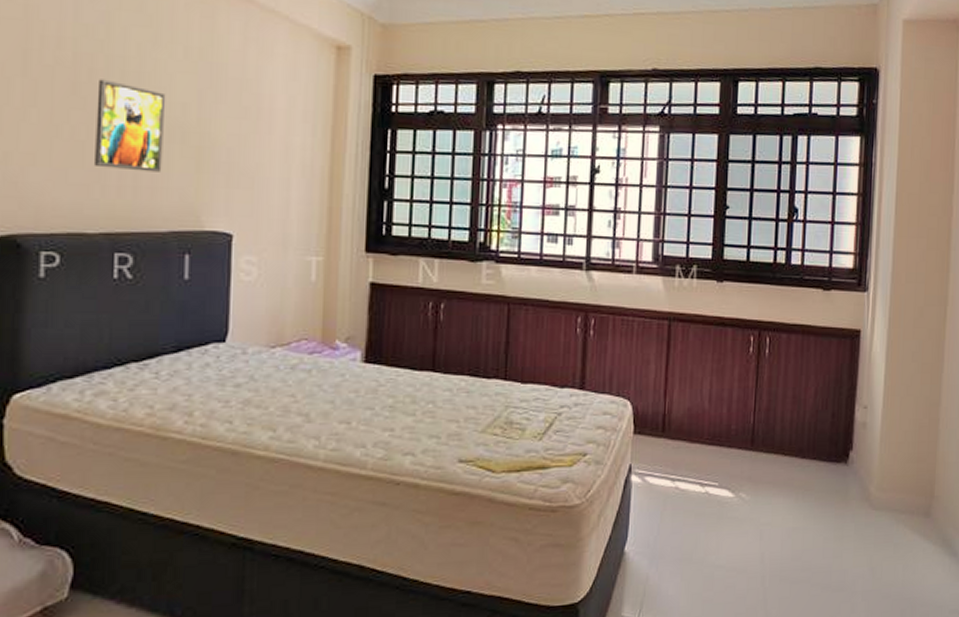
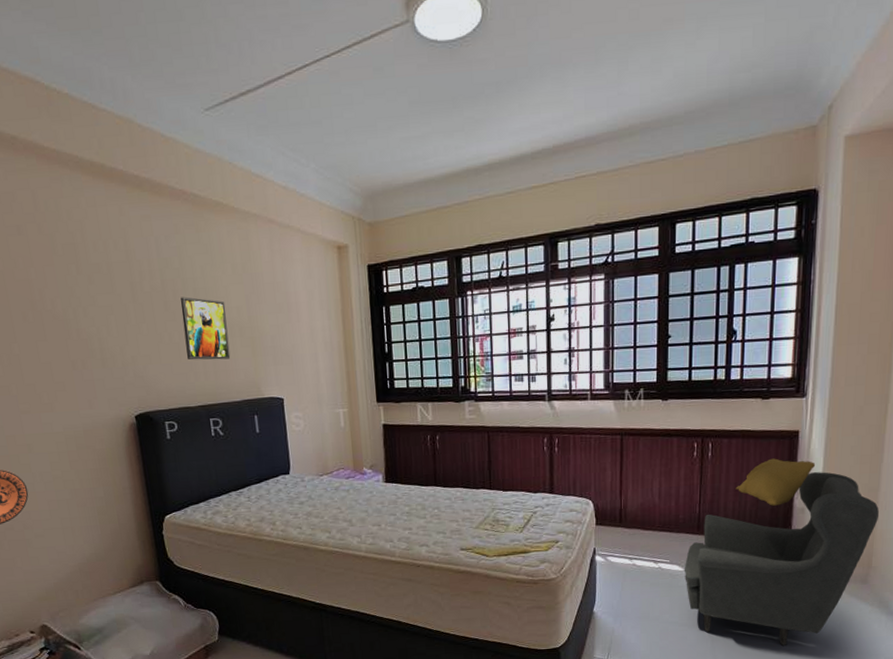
armchair: none [734,361,940,598] -> present [684,458,879,647]

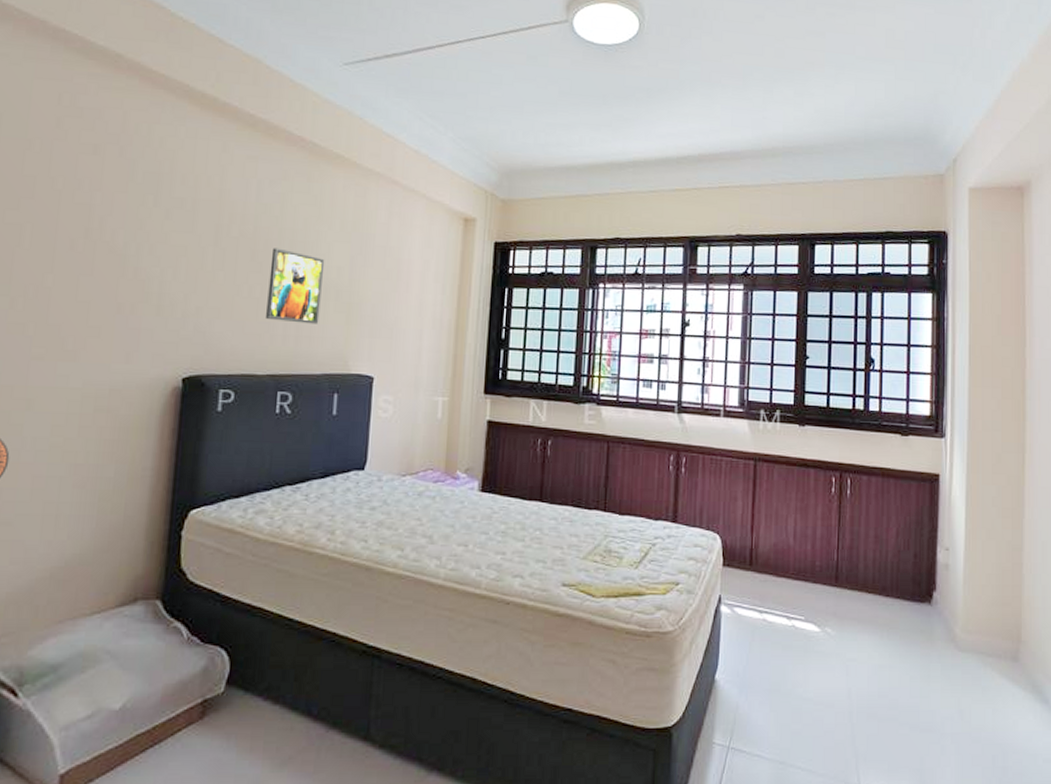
armchair: present [684,458,879,647] -> none [820,503,1024,739]

